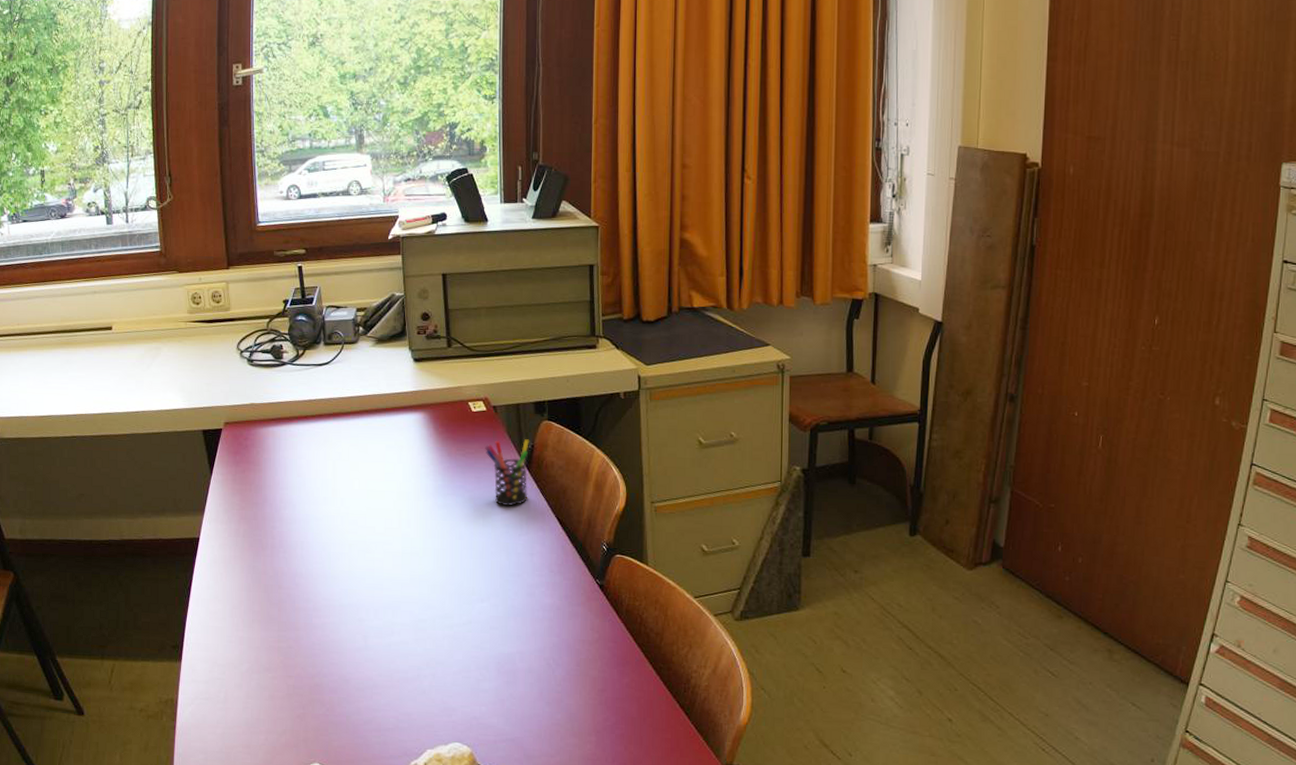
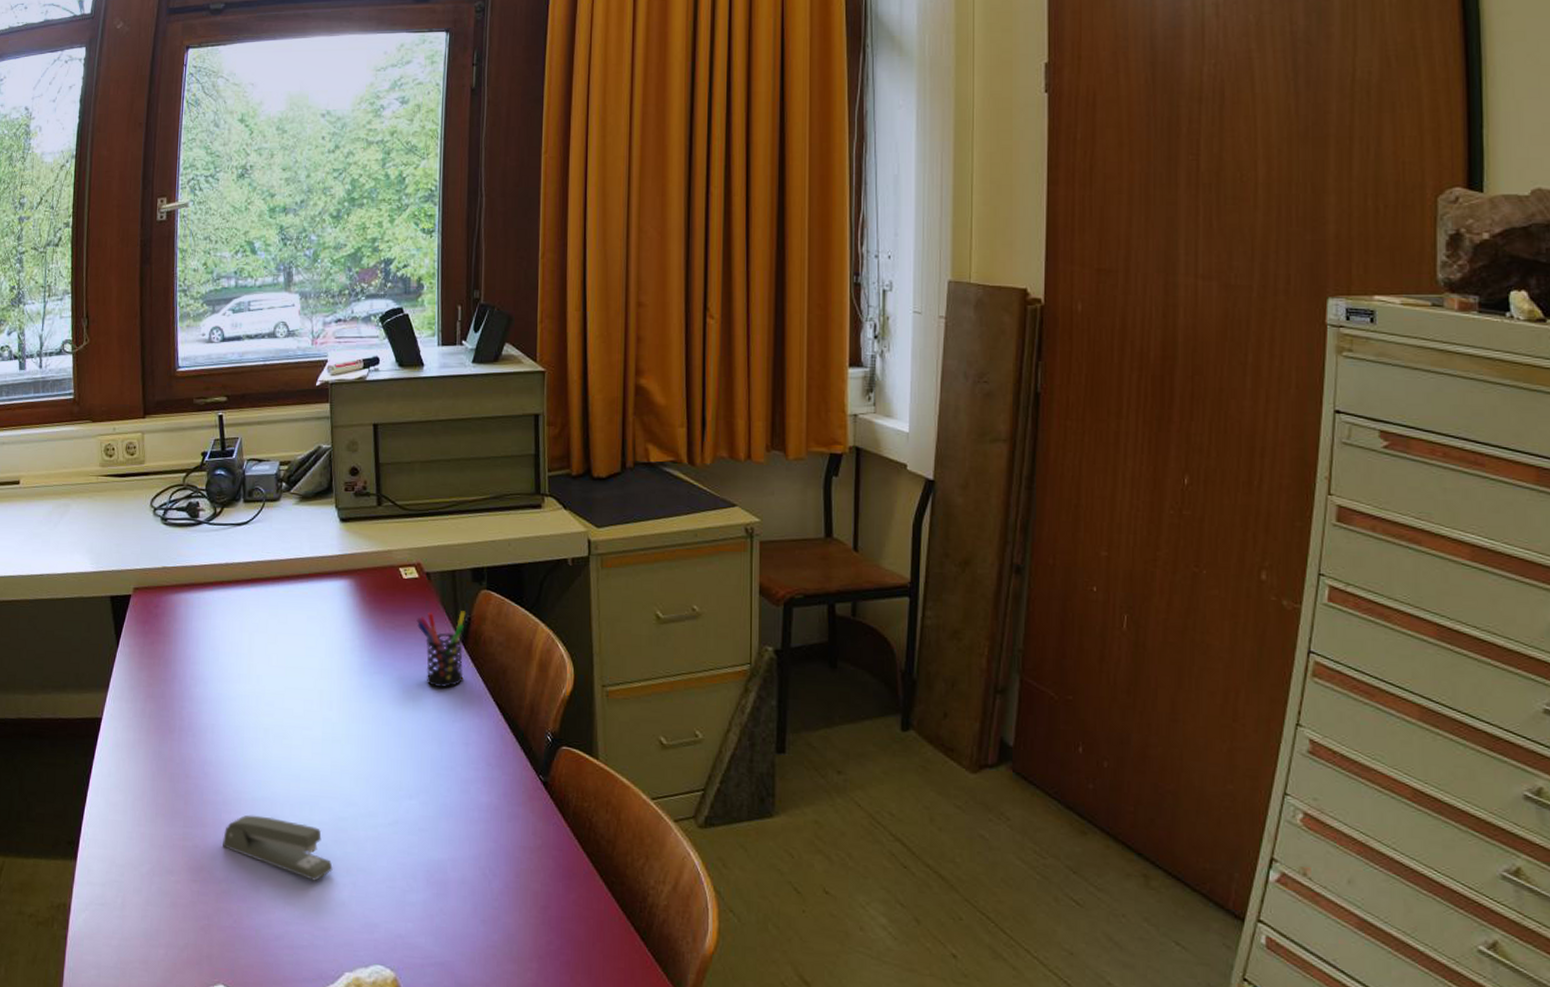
stapler: none [314,619,414,674] -> present [223,815,333,881]

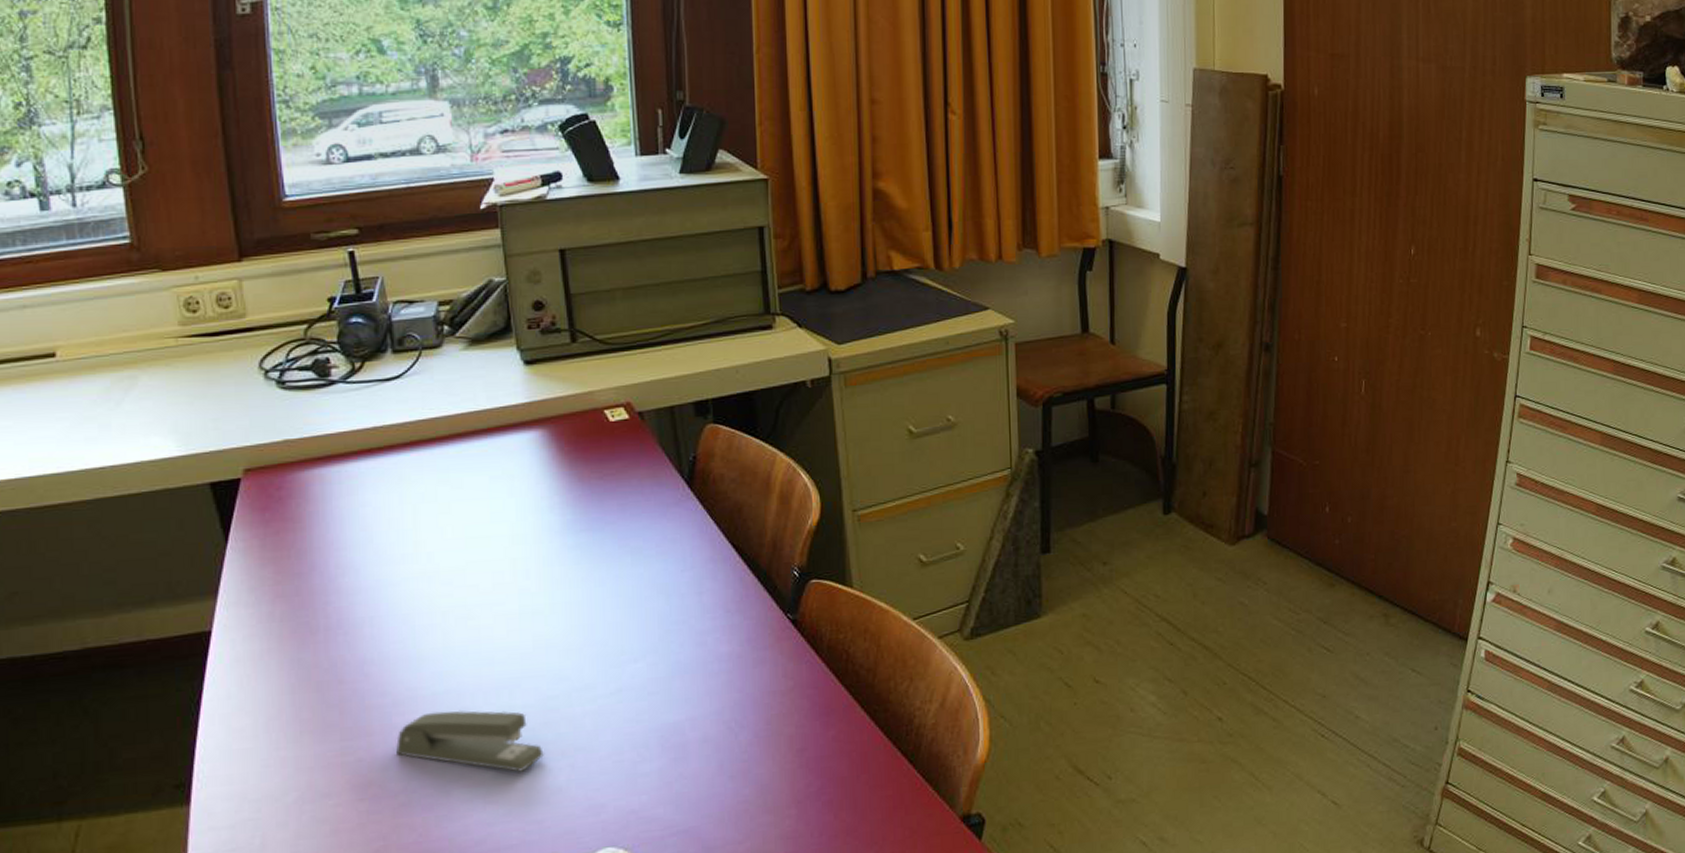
pen holder: present [416,611,466,689] -> none [629,449,692,538]

